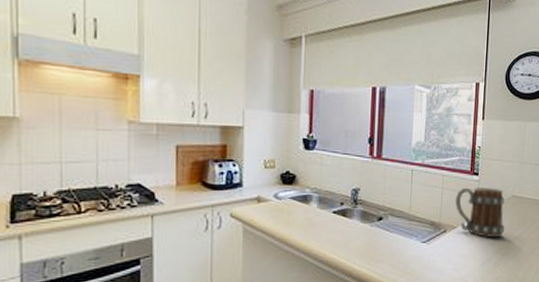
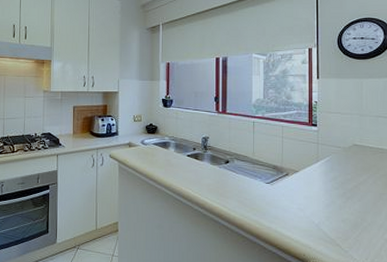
mug: present [455,187,505,237] -> none [296,137,347,182]

